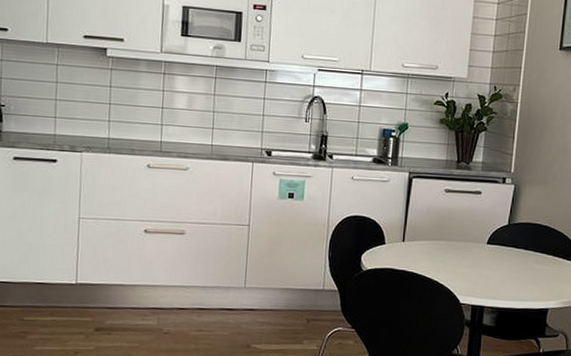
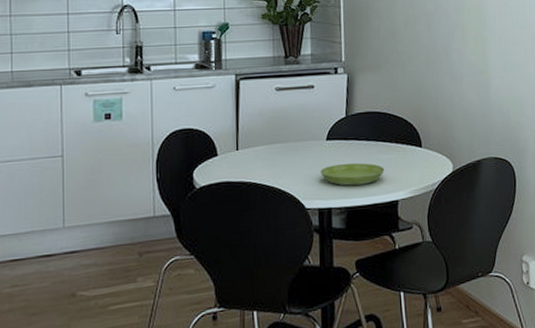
saucer: none [478,267,539,290] -> present [320,163,385,186]

